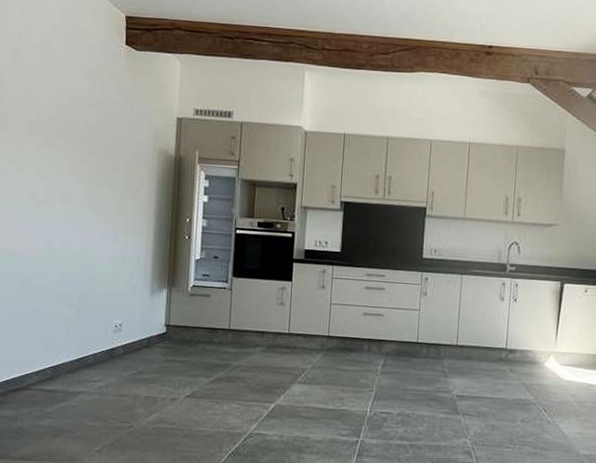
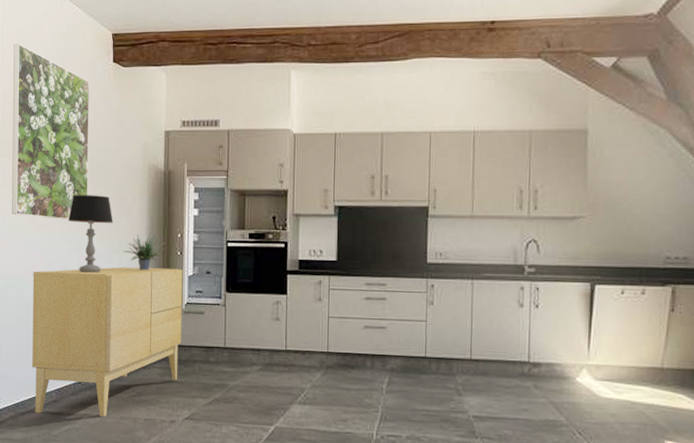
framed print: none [9,13,100,198] -> present [12,43,90,220]
sideboard: none [25,247,190,395] -> present [31,266,183,417]
table lamp: none [70,173,120,253] -> present [67,194,113,273]
potted plant: none [129,215,173,253] -> present [123,231,165,271]

